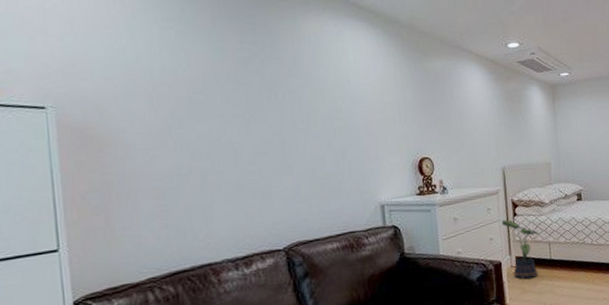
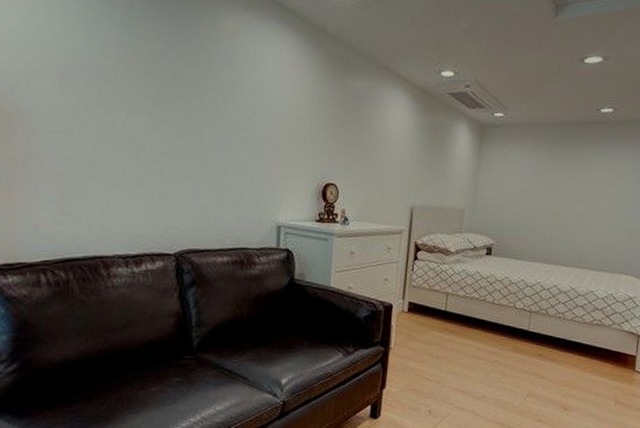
potted plant: present [500,219,540,280] -> none [398,261,439,328]

